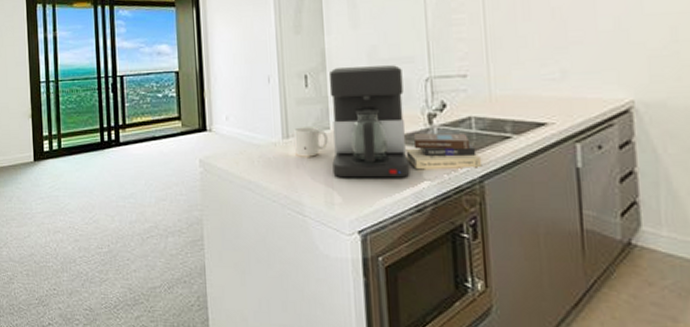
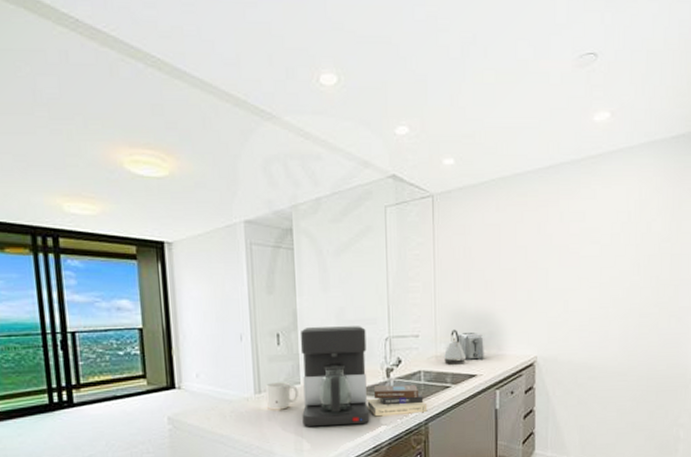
kettle: none [499,67,530,110] -> present [443,329,466,365]
toaster: none [517,70,556,106] -> present [457,332,484,361]

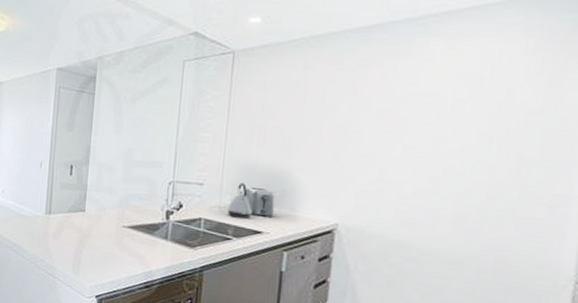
mug: present [265,382,298,410] -> none [54,206,82,232]
coffee maker: present [300,326,370,427] -> none [82,163,151,259]
books: present [367,384,428,417] -> none [143,225,205,260]

